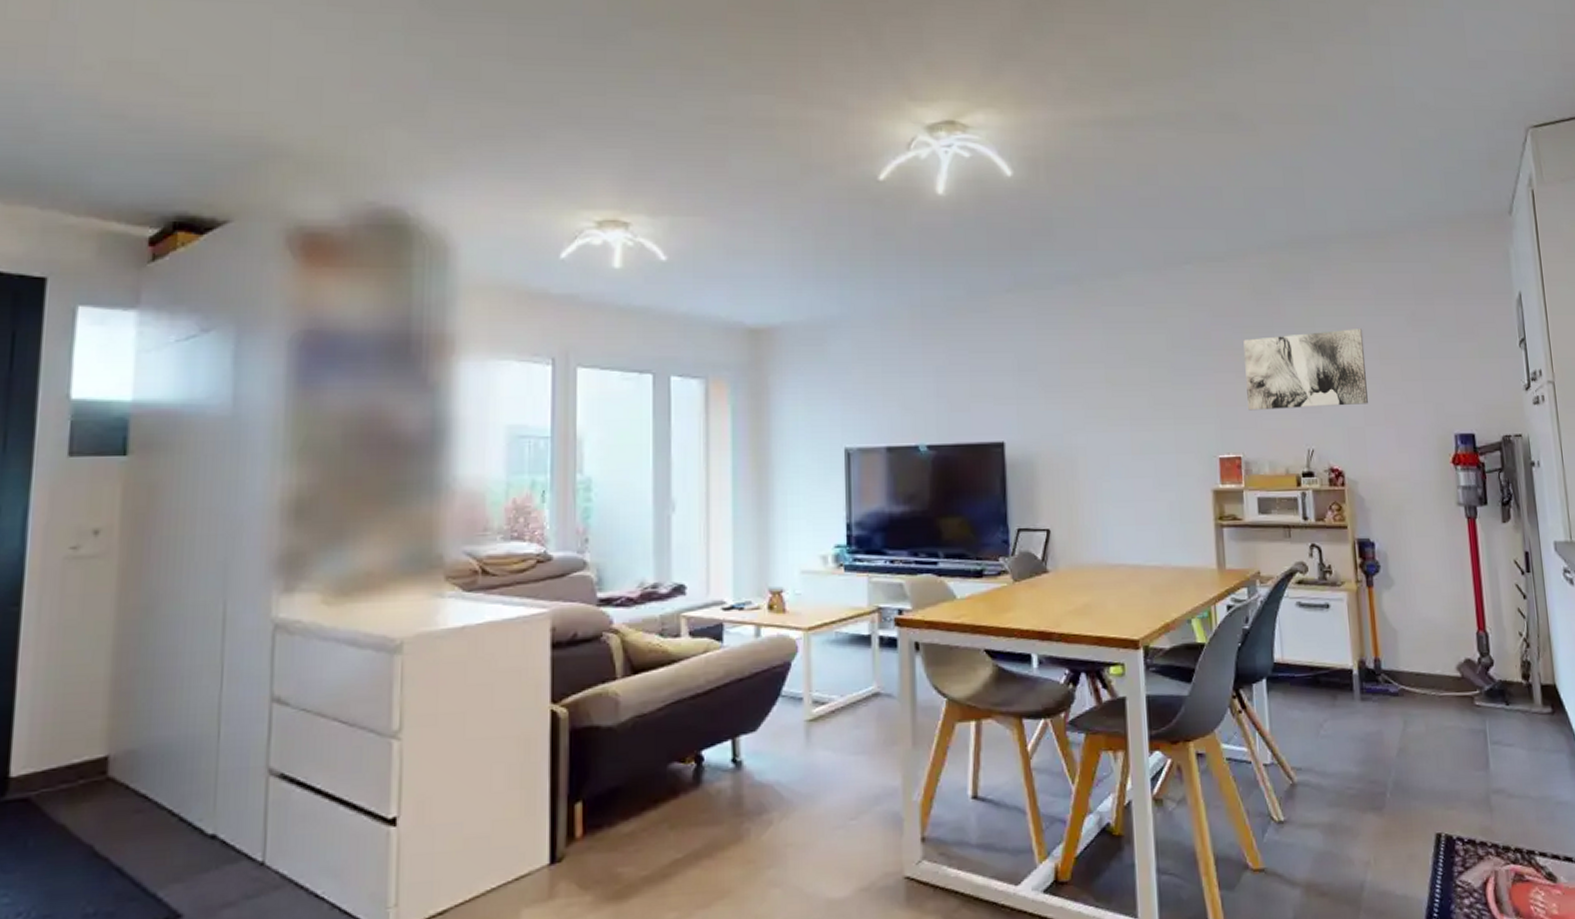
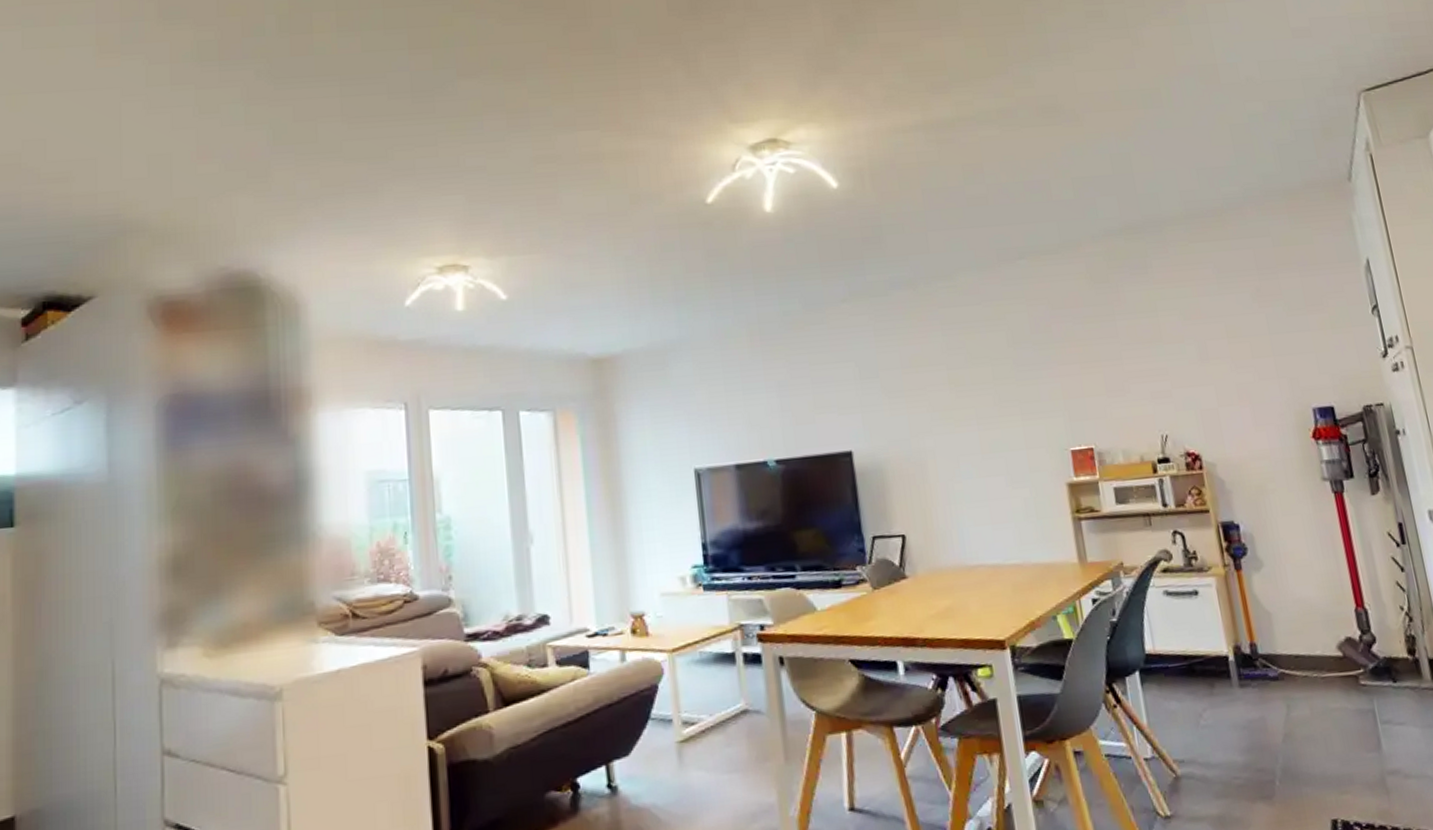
wall art: present [1243,329,1368,411] -> none [1085,309,1219,401]

